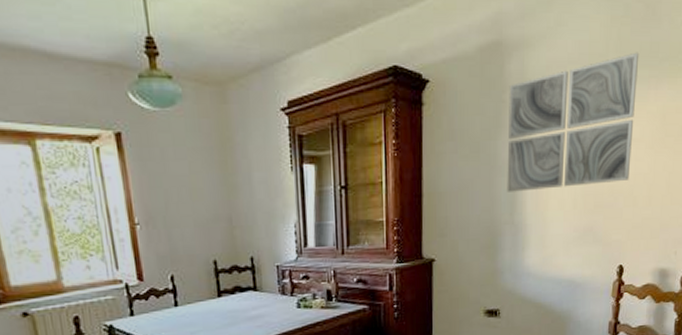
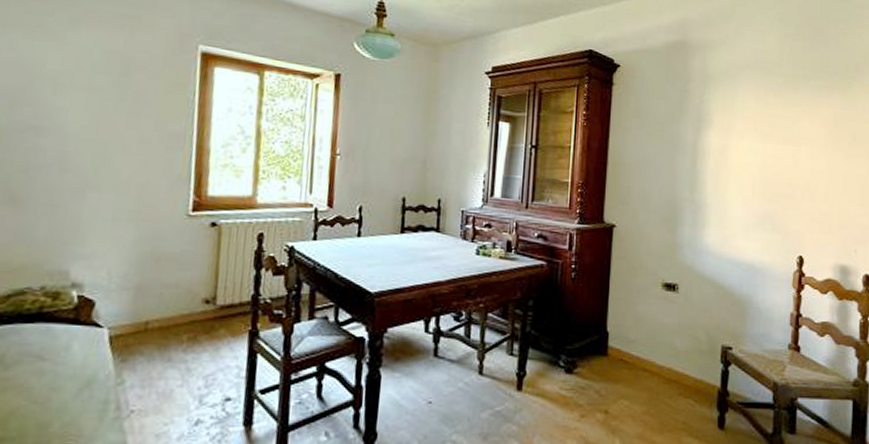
wall art: present [507,52,640,192] -> none [688,65,811,176]

